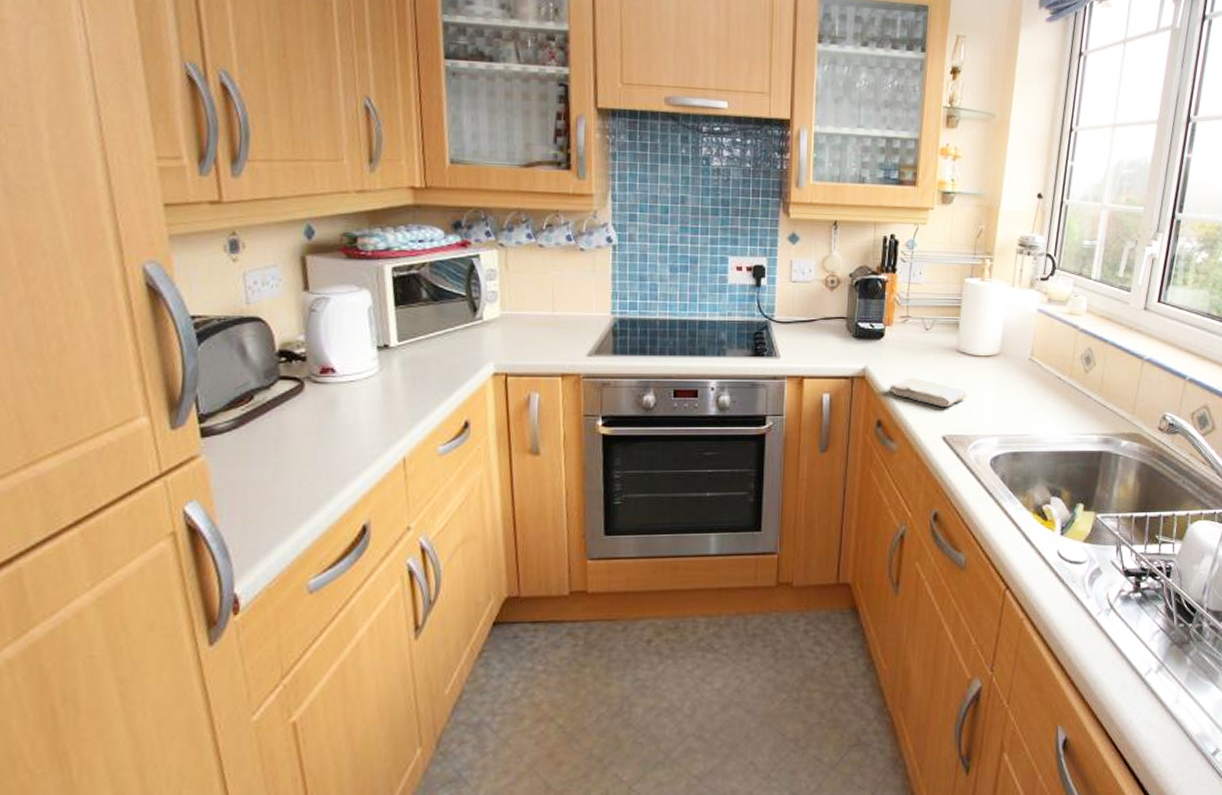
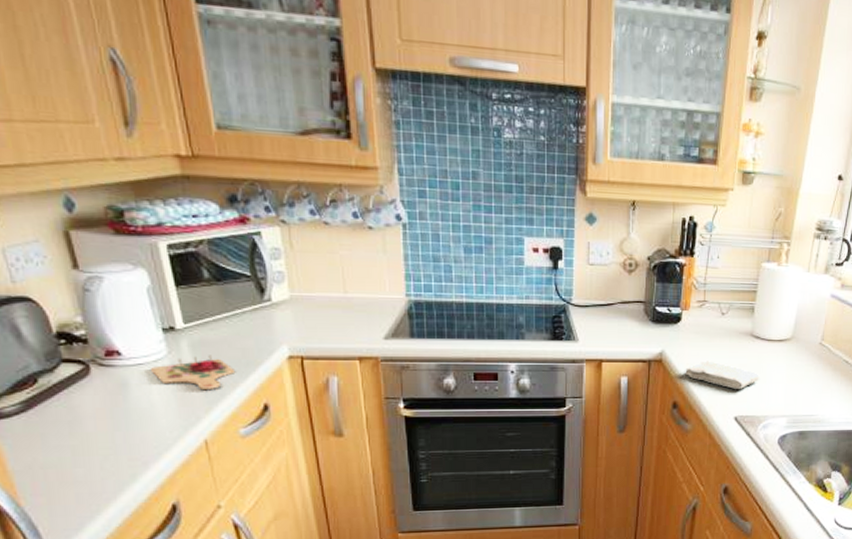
cutting board: none [360,372,440,406] -> present [150,355,234,389]

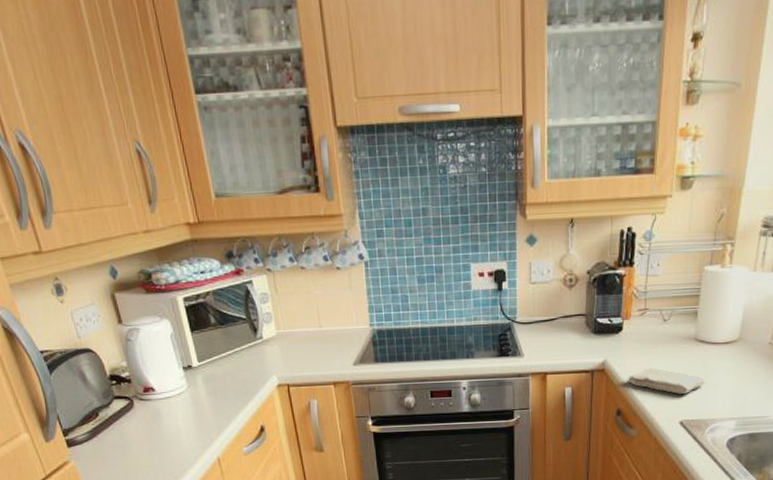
cutting board: present [150,355,234,389] -> none [175,387,237,416]

